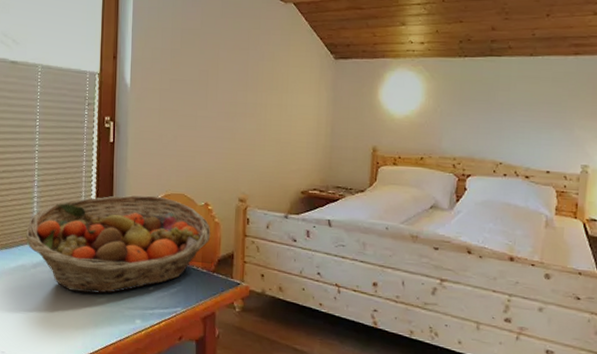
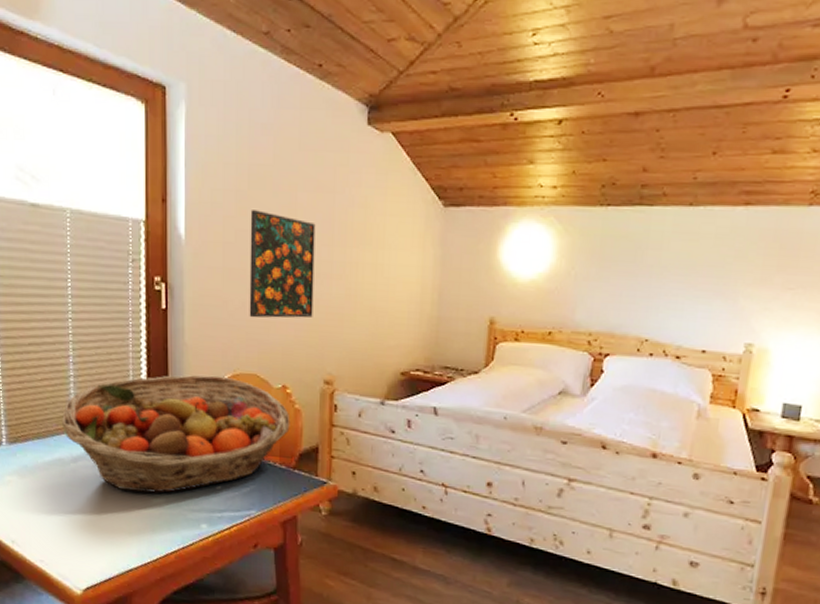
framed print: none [179,64,233,149] -> present [249,210,316,318]

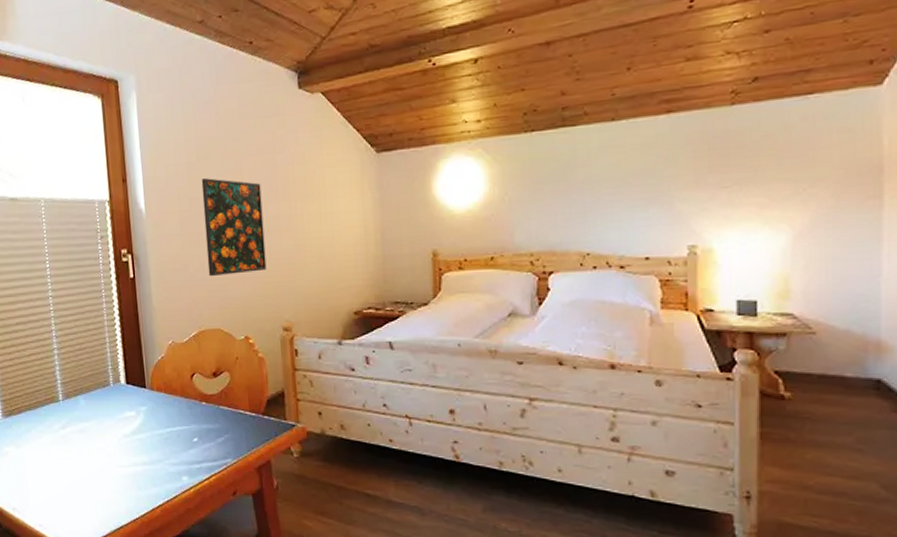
fruit basket: present [61,375,290,493] -> none [49,334,256,452]

